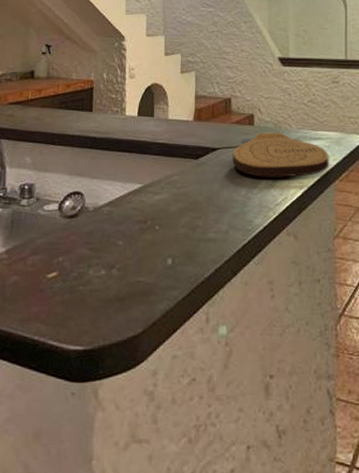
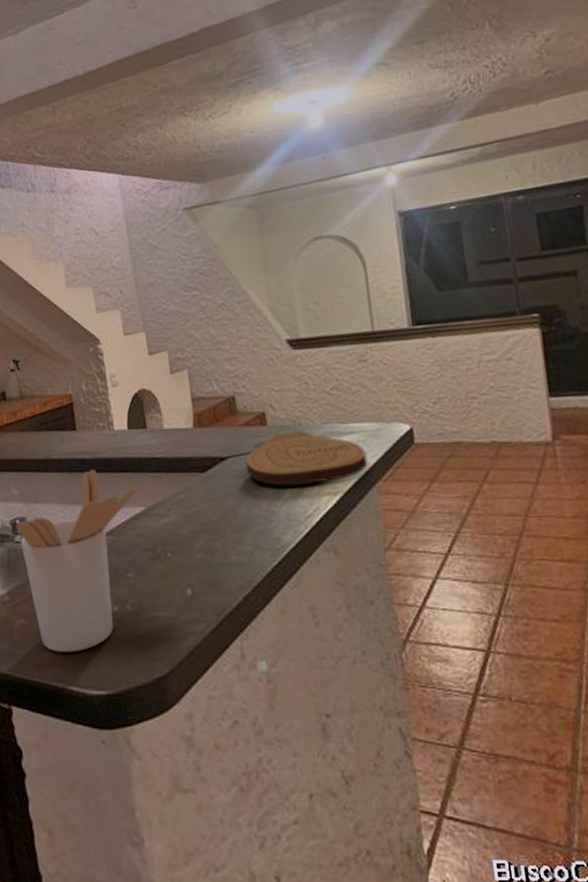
utensil holder: none [24,147,138,310] -> present [16,470,138,653]

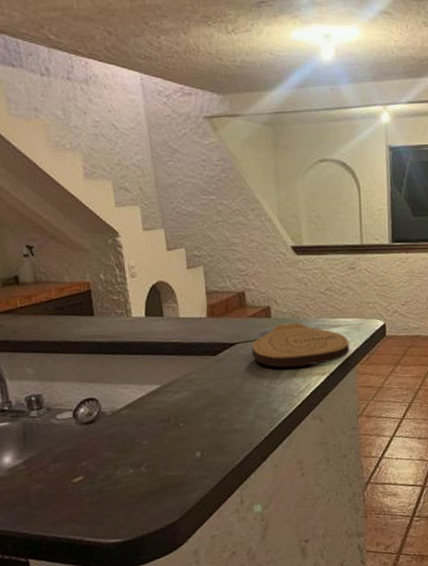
utensil holder: present [16,470,138,653] -> none [31,352,154,511]

